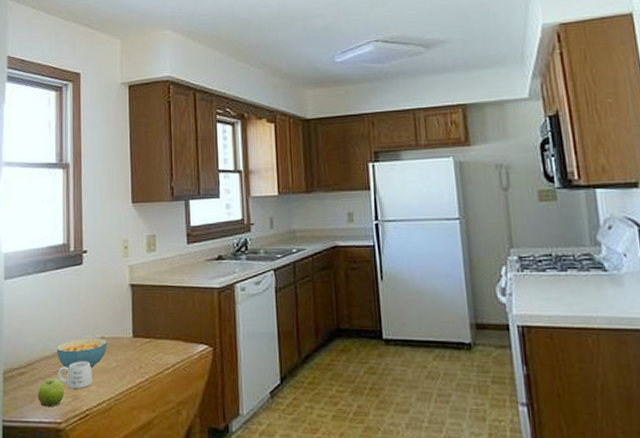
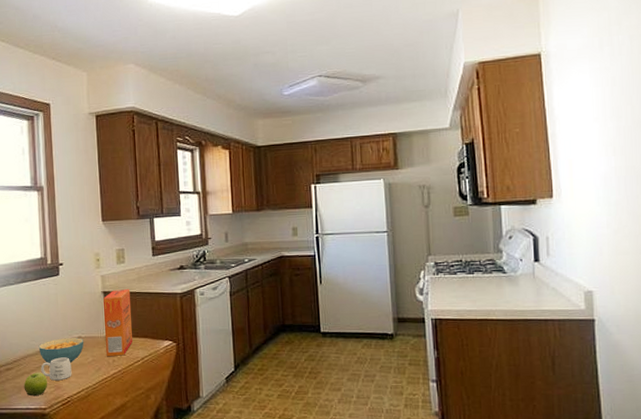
cereal box: none [131,282,163,363] -> present [103,289,133,357]

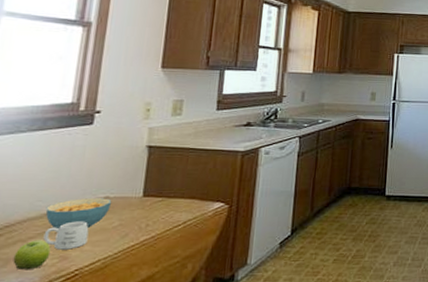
cereal box: present [103,289,133,357] -> none [138,144,183,221]

